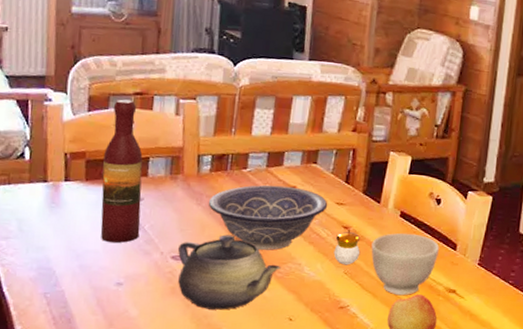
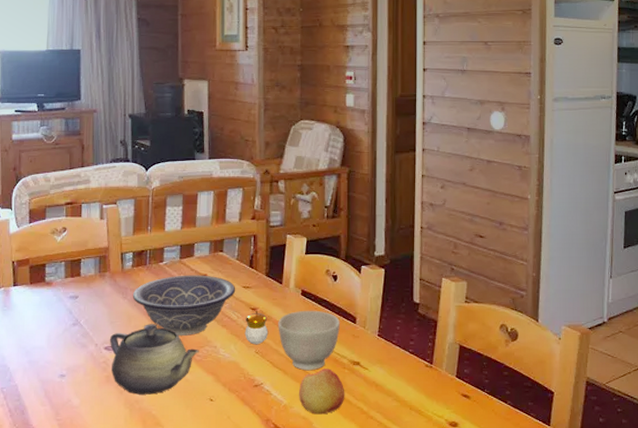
wine bottle: present [100,99,143,243] -> none [43,209,77,338]

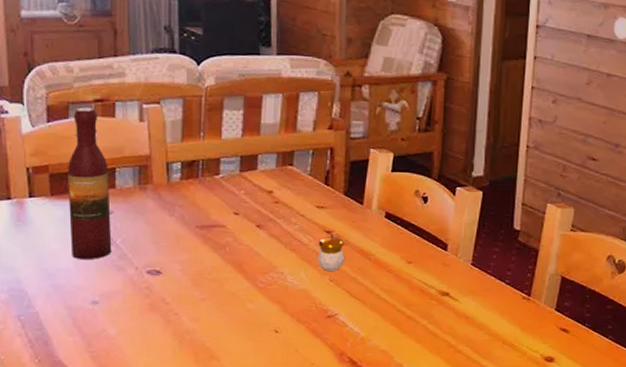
wine bottle: none [43,209,77,338] -> present [68,107,112,259]
teapot: present [110,324,199,395] -> none [154,245,263,325]
decorative bowl: present [132,275,236,336] -> none [181,190,308,260]
bowl: present [278,310,340,371] -> none [356,234,429,301]
apple: present [298,369,345,415] -> none [378,299,431,348]

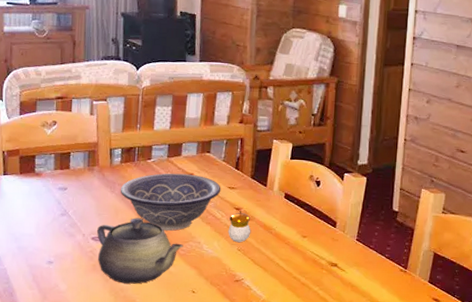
wine bottle: present [68,107,112,259] -> none [33,103,65,227]
teapot: none [154,245,263,325] -> present [97,218,183,284]
decorative bowl: none [181,190,308,260] -> present [120,173,221,231]

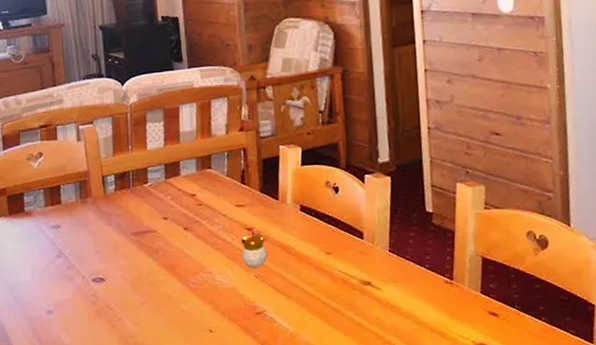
teapot: present [97,218,183,284] -> none [97,251,194,329]
decorative bowl: present [120,173,221,231] -> none [117,195,228,262]

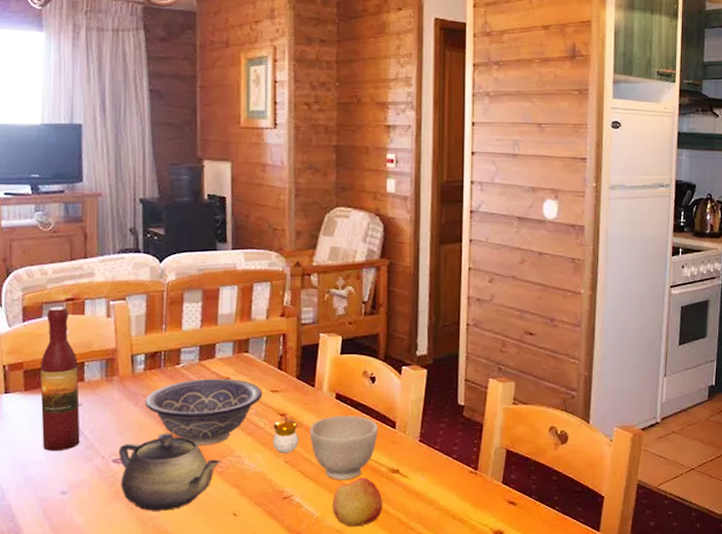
wine bottle: none [21,133,61,272] -> present [40,306,80,451]
teapot: none [97,251,194,329] -> present [119,433,221,511]
decorative bowl: none [117,195,228,262] -> present [144,378,263,445]
bowl: none [277,226,346,294] -> present [310,415,378,481]
apple: none [305,290,358,342] -> present [331,477,383,527]

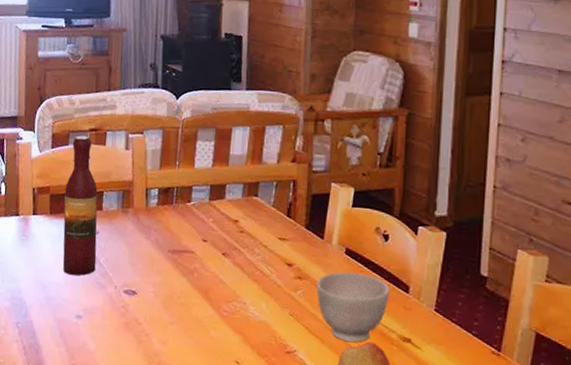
teapot: present [119,433,221,511] -> none [130,269,226,349]
decorative bowl: present [144,378,263,445] -> none [156,218,270,287]
candle: present [272,416,299,454] -> none [278,266,306,306]

